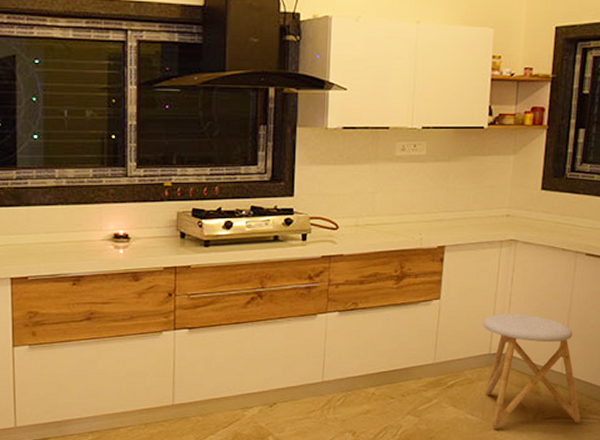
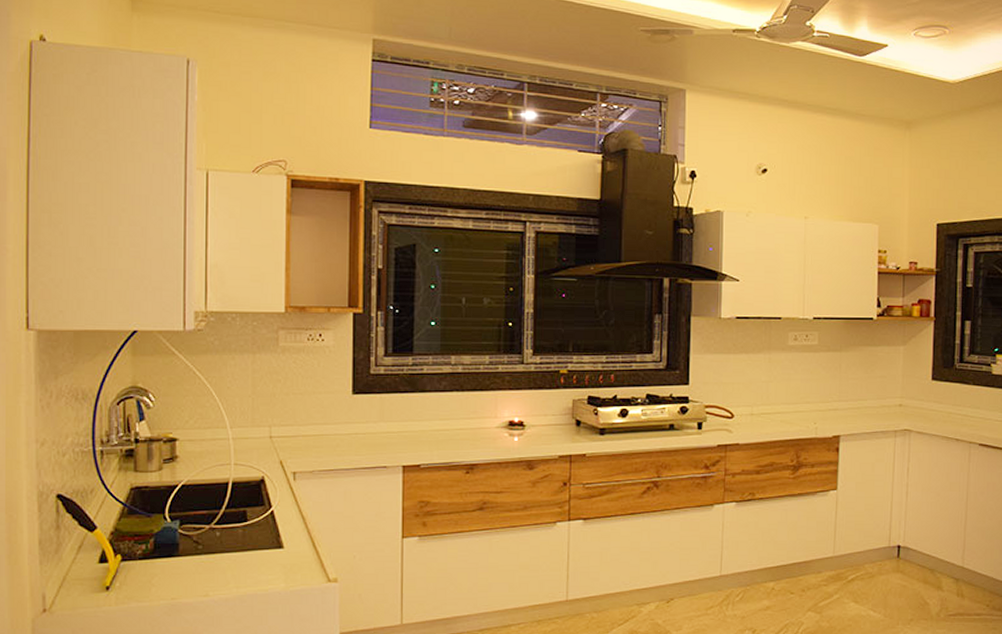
stool: present [482,314,581,429] -> none [881,505,985,626]

